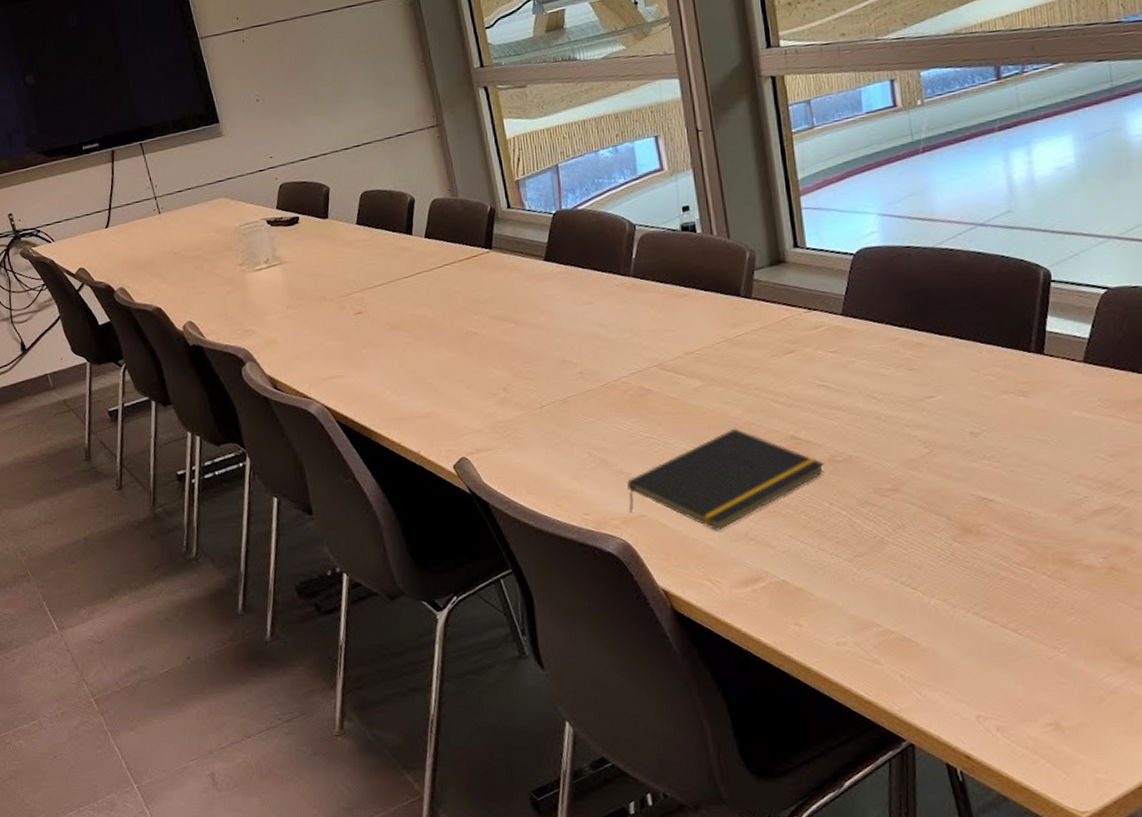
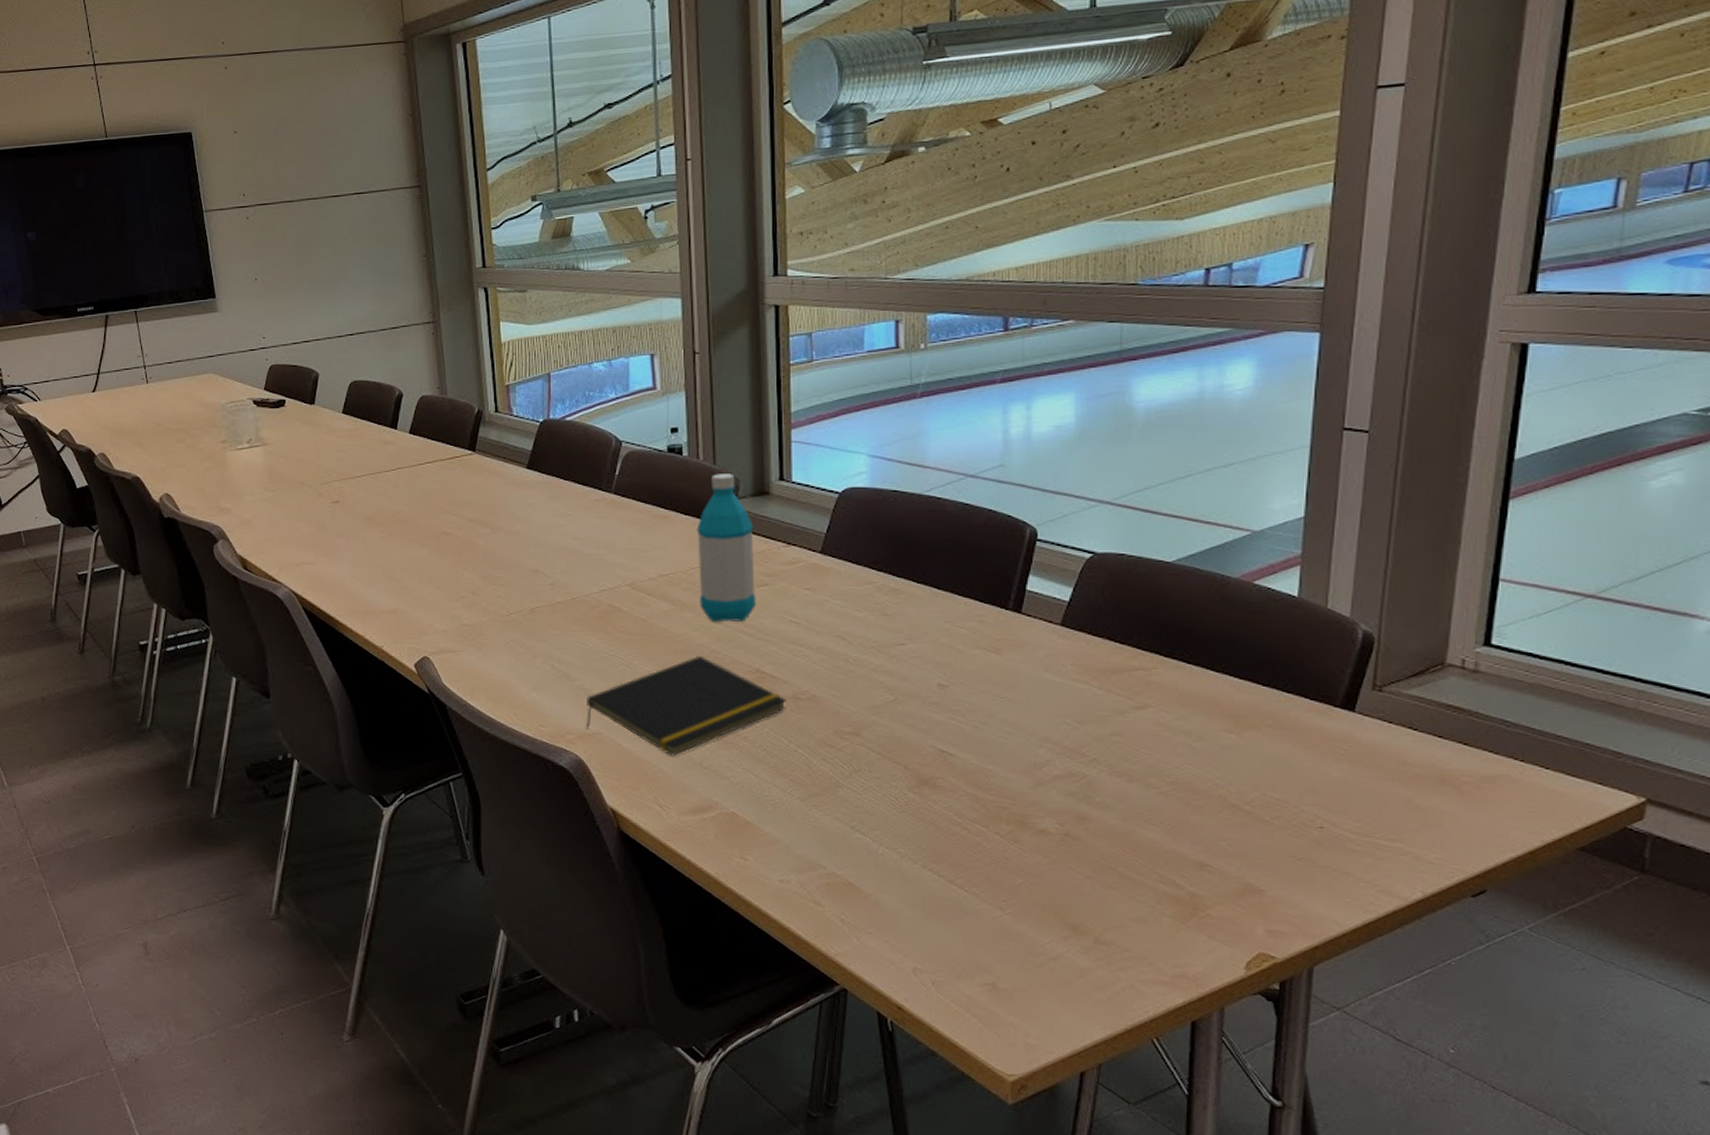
water bottle: none [717,246,784,394] -> present [696,474,756,623]

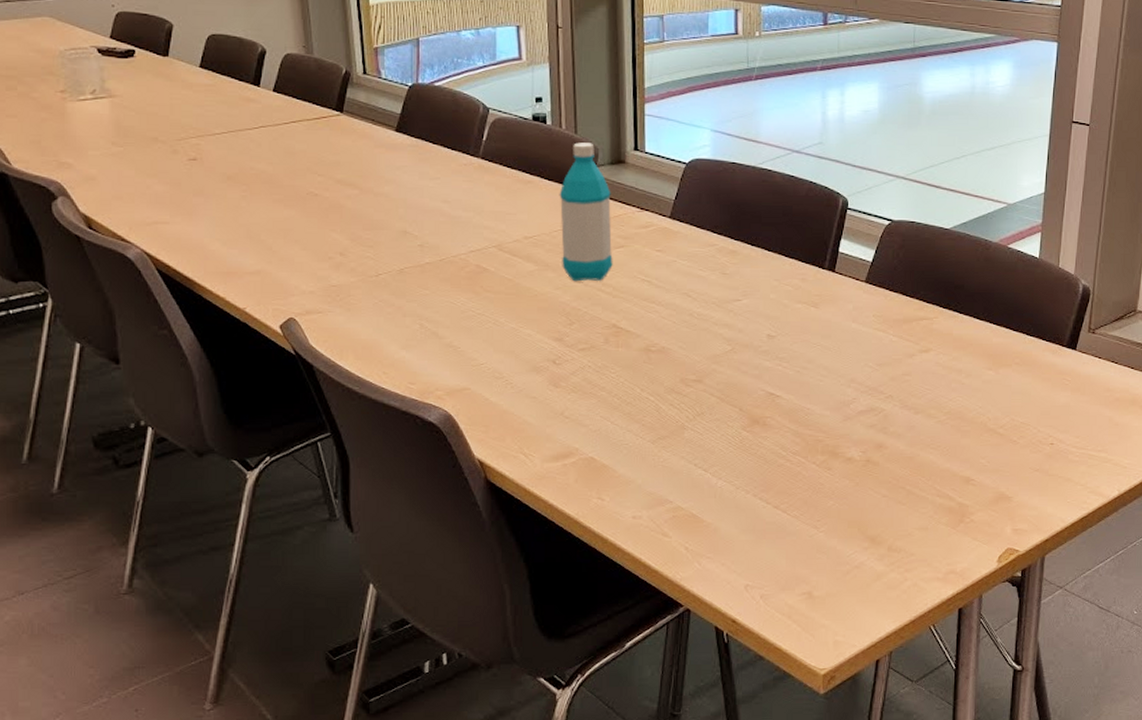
notepad: present [586,655,787,757] -> none [455,312,639,408]

